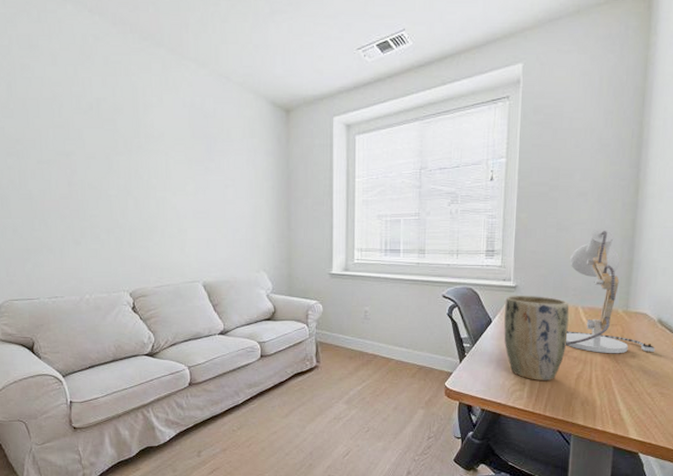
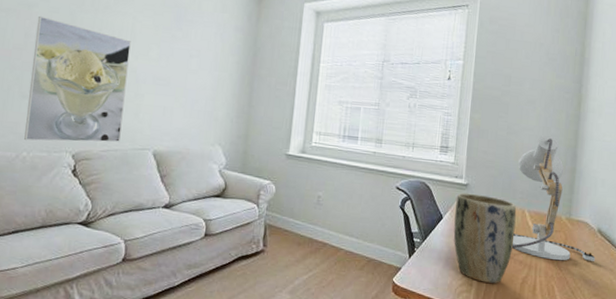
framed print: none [76,163,171,284] -> present [24,15,131,142]

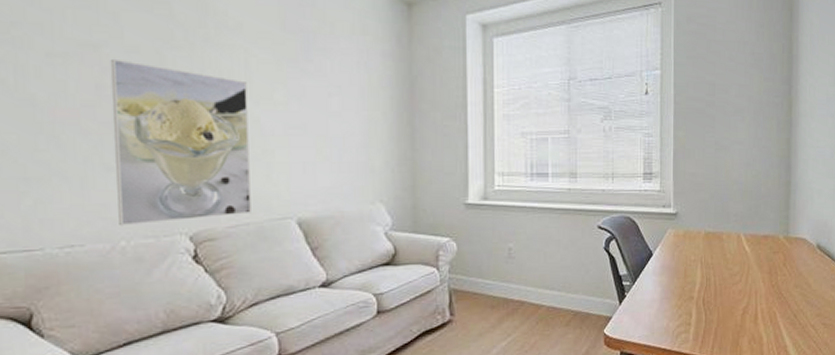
plant pot: present [453,193,517,283] -> none [666,222,732,319]
desk lamp: present [511,136,595,261] -> none [729,148,816,285]

